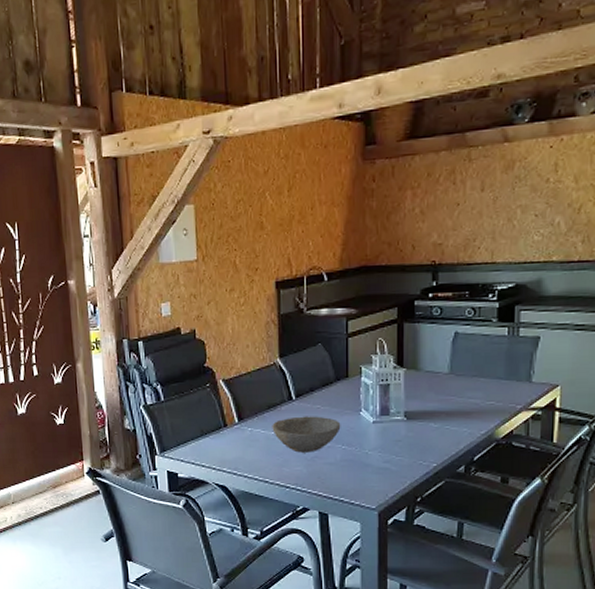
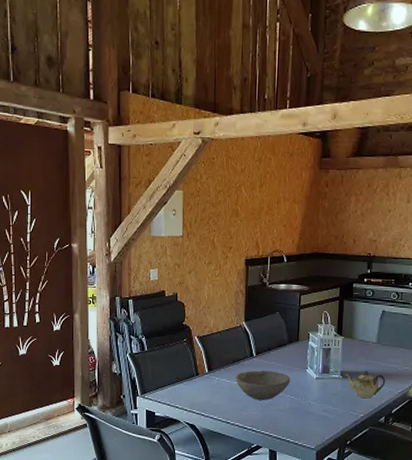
teapot: none [408,409,464,444] -> present [343,371,386,399]

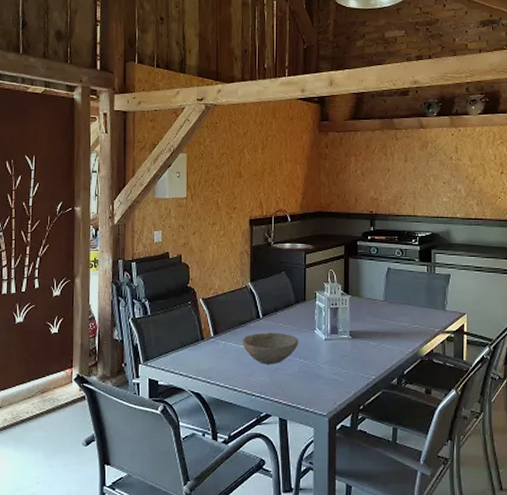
teapot: present [343,371,386,399] -> none [352,330,396,359]

